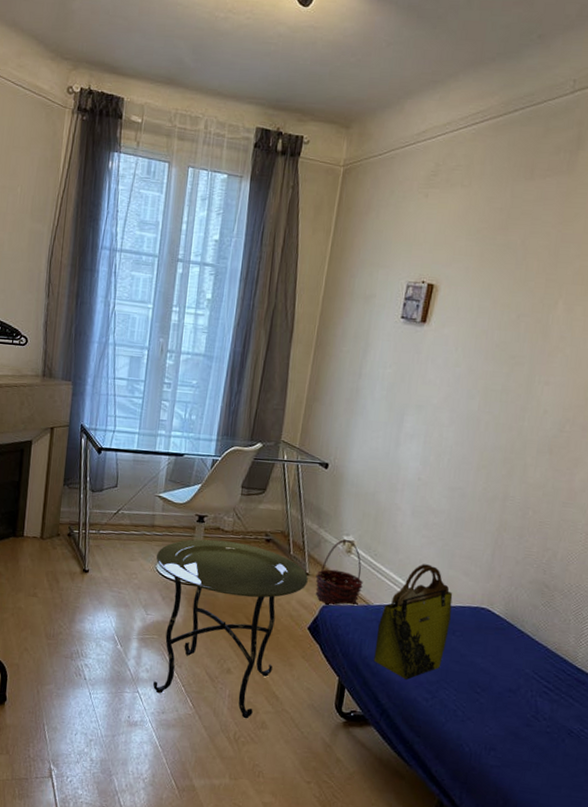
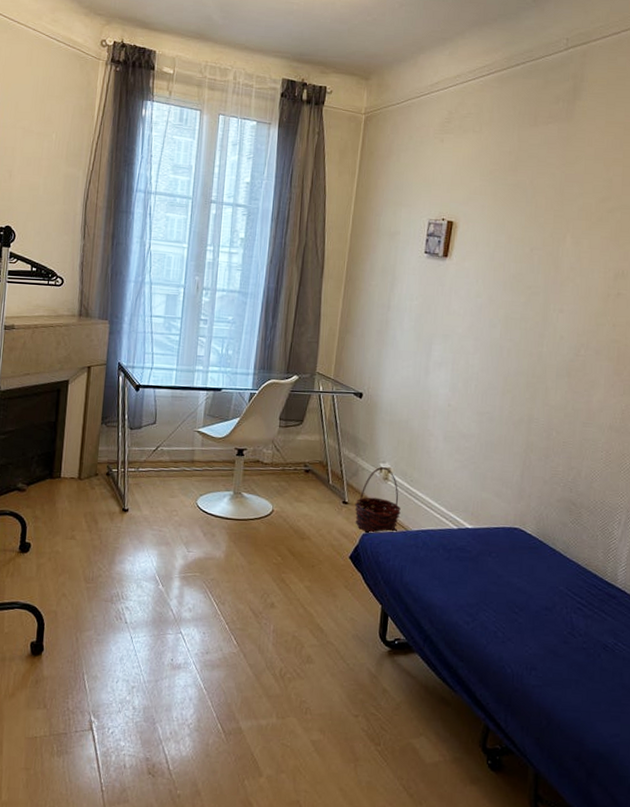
side table: present [153,539,308,719] -> none [196,472,348,654]
tote bag: present [373,564,453,680] -> none [415,487,487,603]

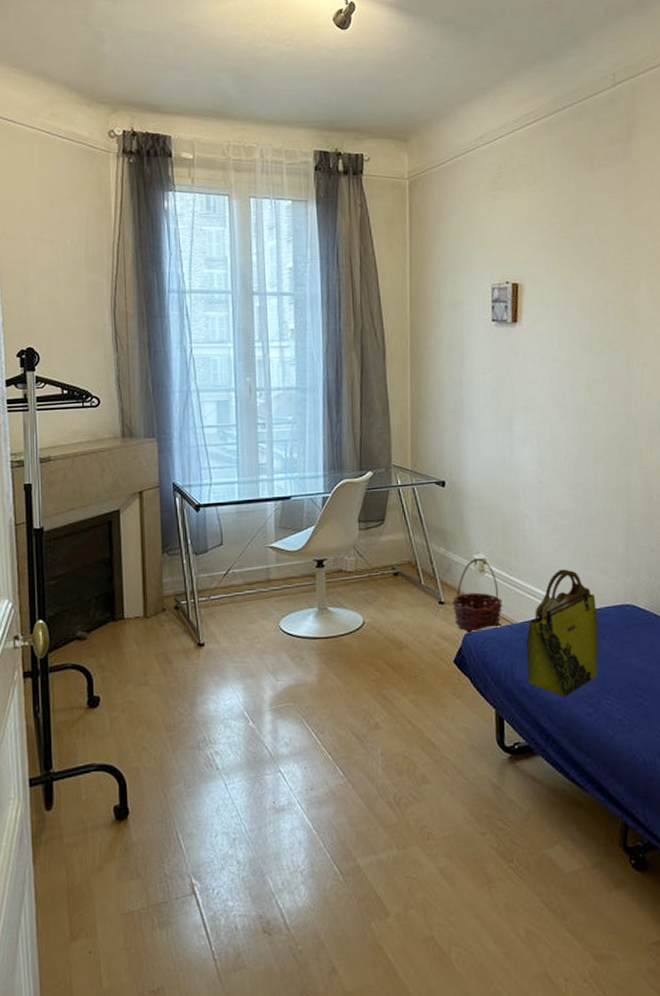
tote bag: none [415,487,487,603] -> present [526,569,599,697]

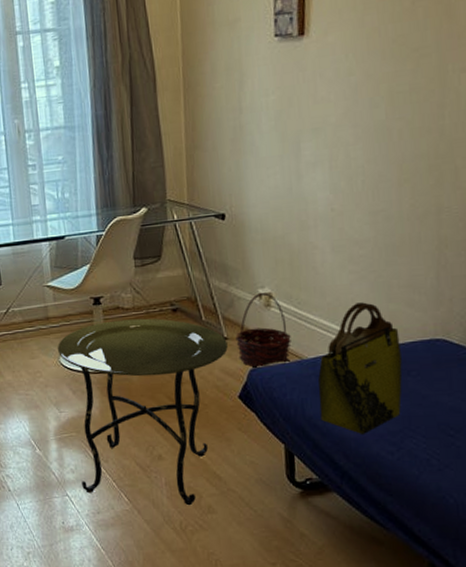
side table: none [277,582,445,777] -> present [57,318,228,506]

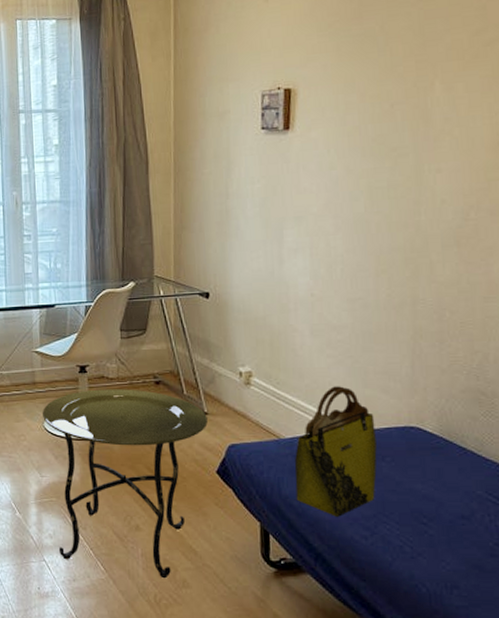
basket: present [235,293,291,367] -> none [215,371,269,444]

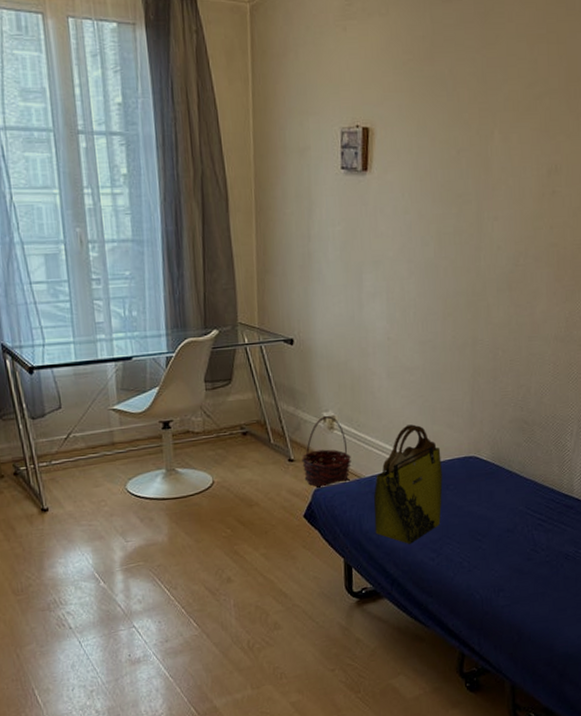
side table: present [42,389,208,579] -> none [123,442,295,625]
basket: none [215,371,269,444] -> present [302,416,351,487]

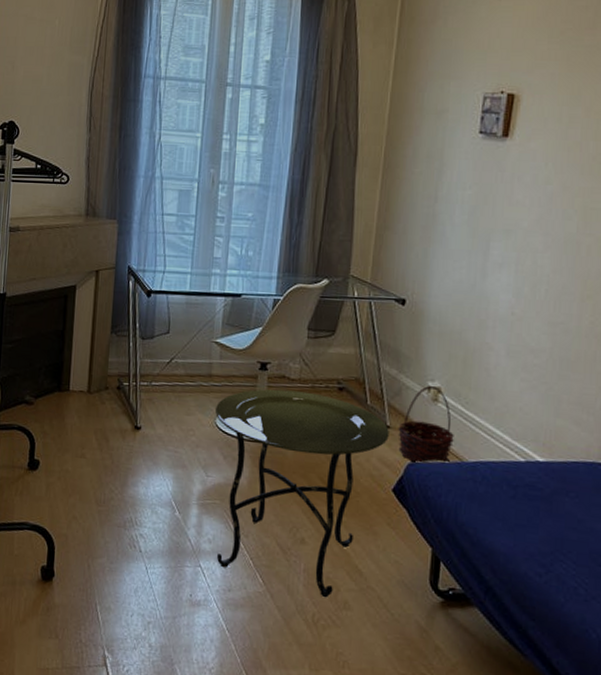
side table: none [123,442,295,625] -> present [214,389,389,598]
tote bag: present [373,424,443,544] -> none [472,412,563,550]

